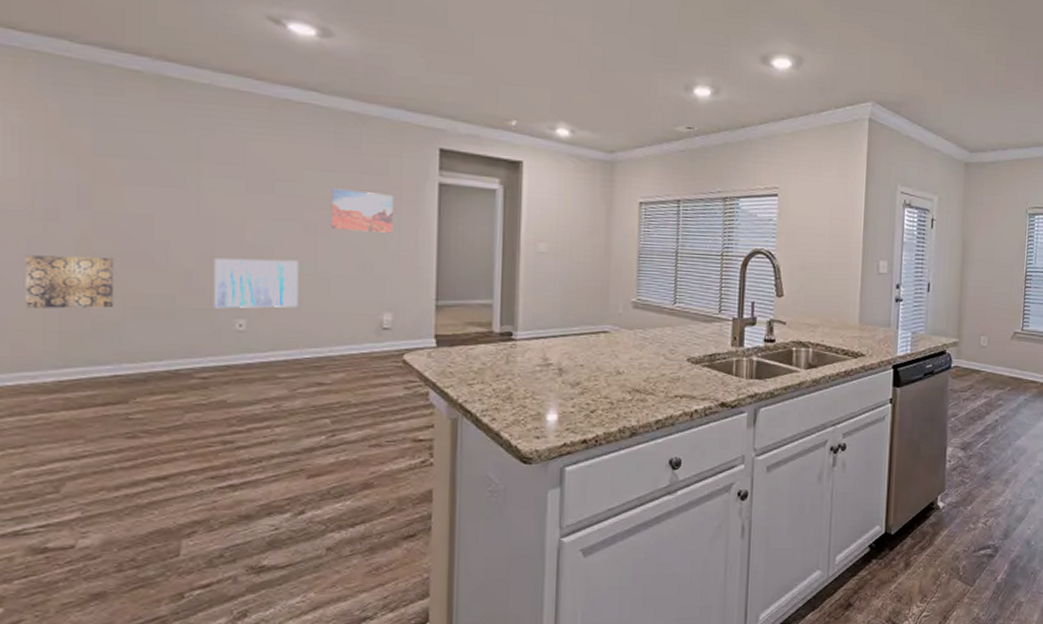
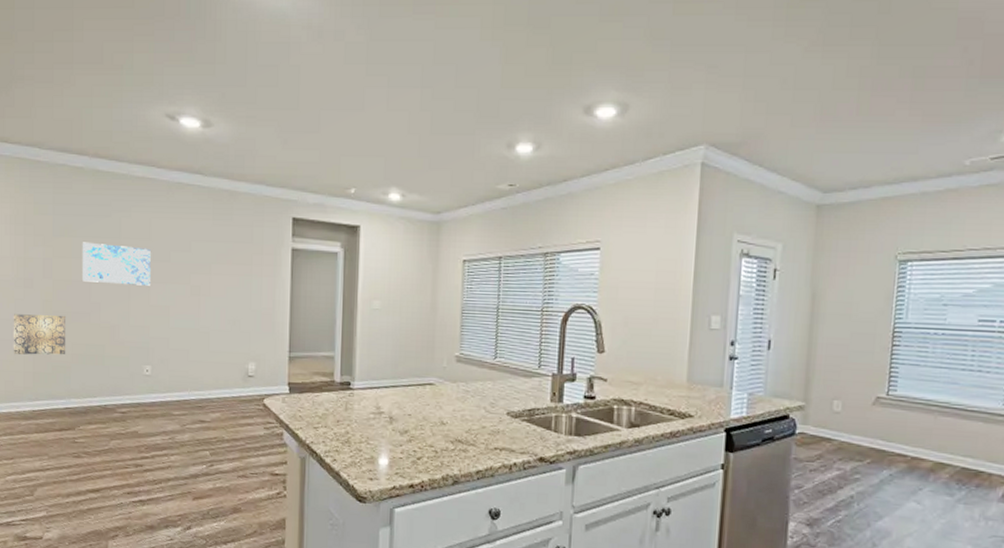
wall art: none [141,165,246,222] -> present [83,242,151,286]
wall art: present [214,258,299,309] -> none [129,316,187,357]
wall art: present [331,188,393,233] -> none [211,256,257,293]

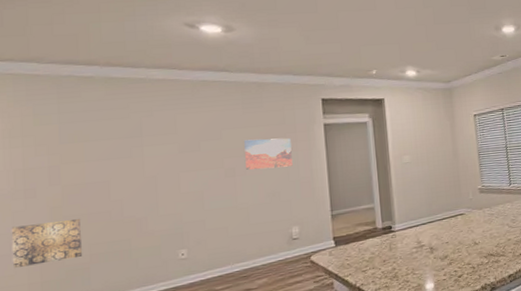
wall art: present [83,242,151,286] -> none [97,142,180,183]
wall art: none [211,256,257,293] -> present [244,138,293,170]

